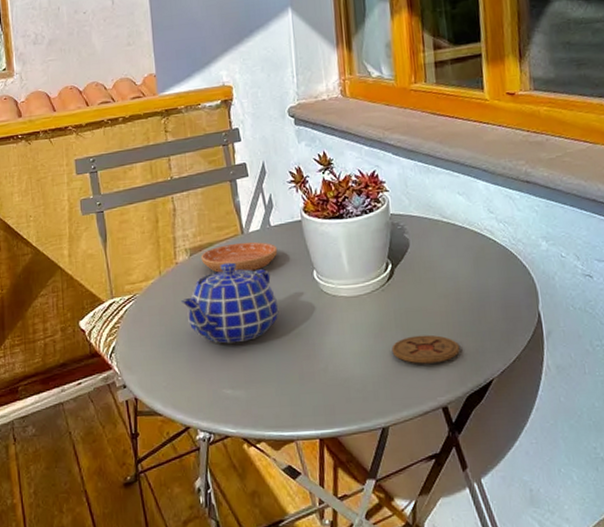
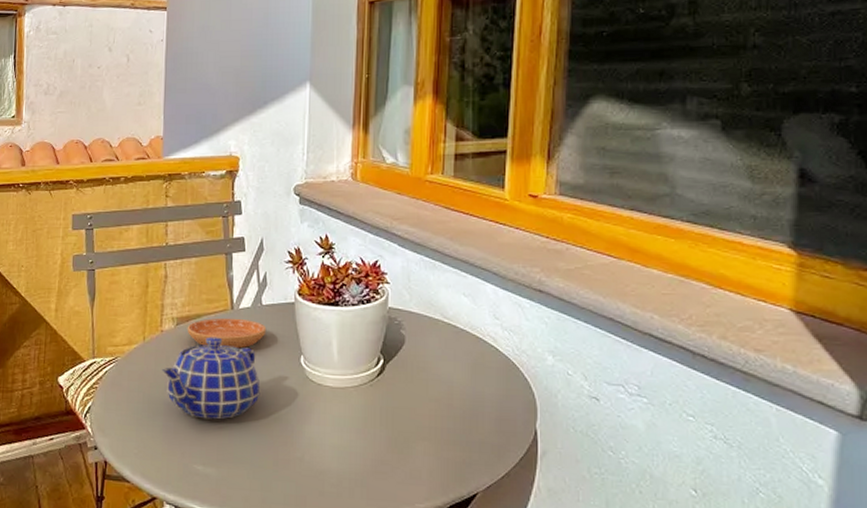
coaster: present [391,335,460,364] -> none [373,436,445,468]

